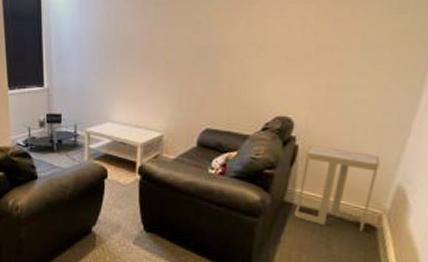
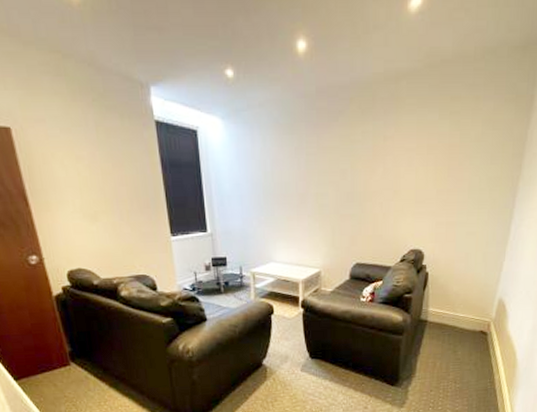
side table: present [294,146,381,232] -> none [428,271,487,337]

